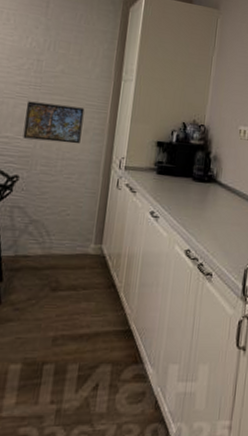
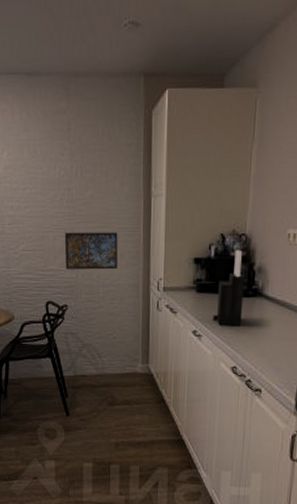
knife block: none [170,138,202,209] -> present [213,249,245,325]

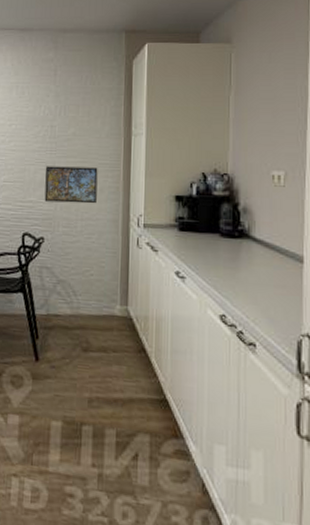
knife block: present [213,249,245,325] -> none [197,189,229,268]

